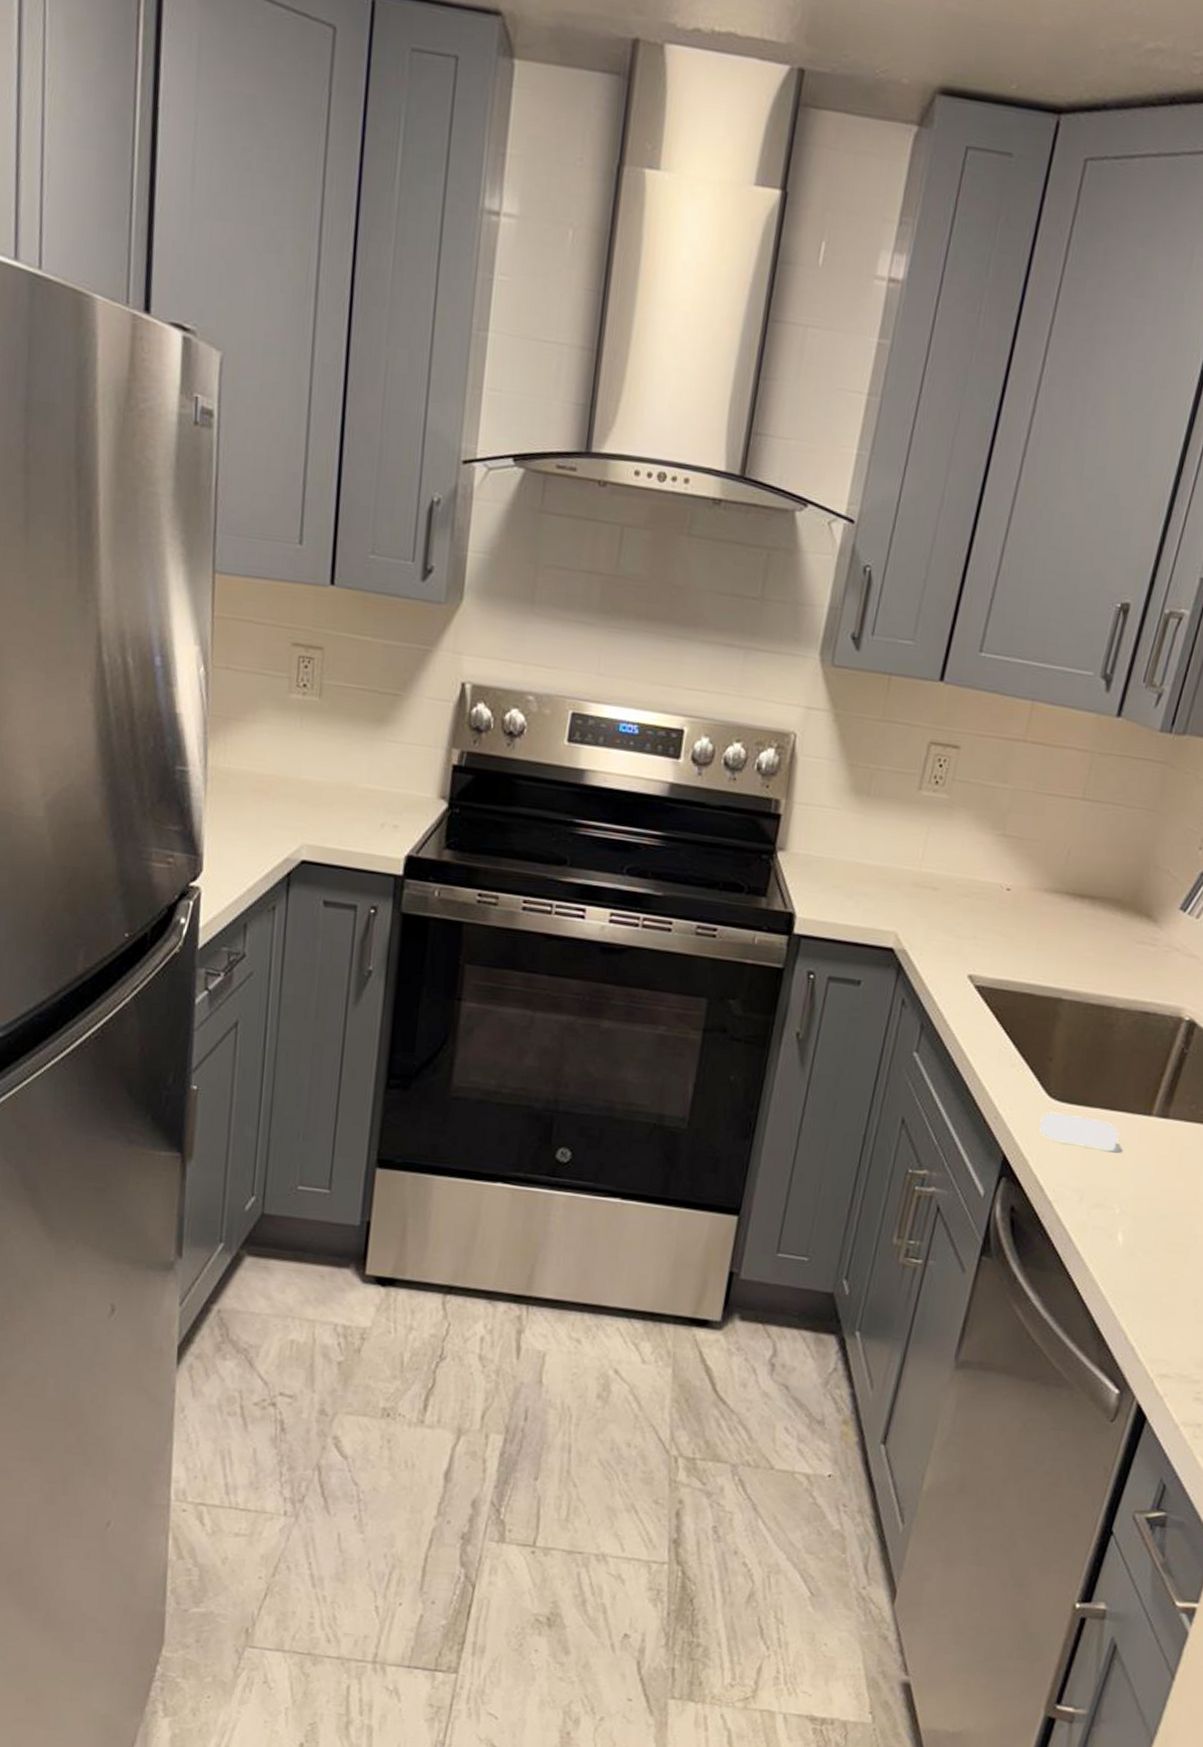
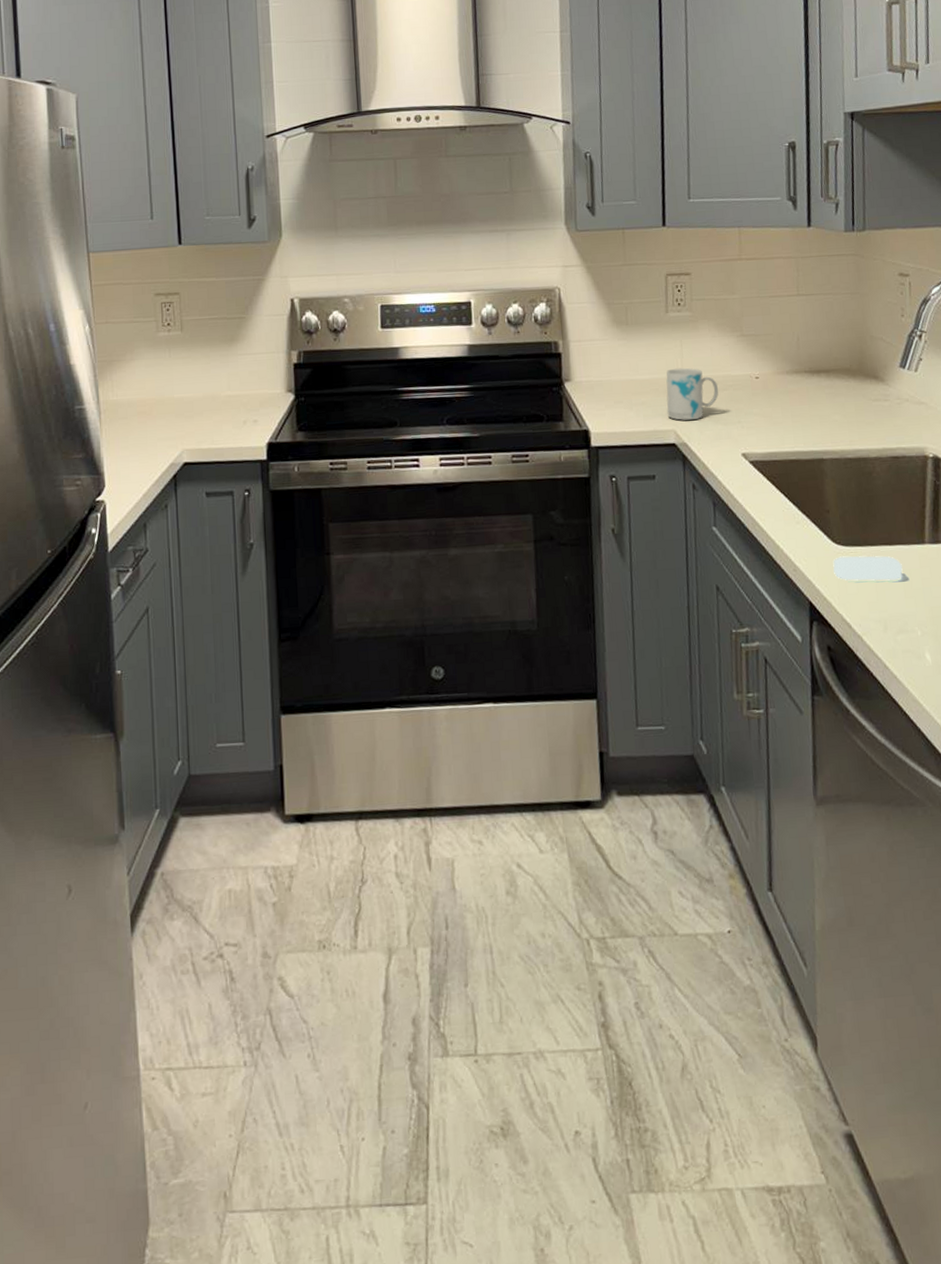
mug: none [891,859,960,926] -> present [666,367,719,421]

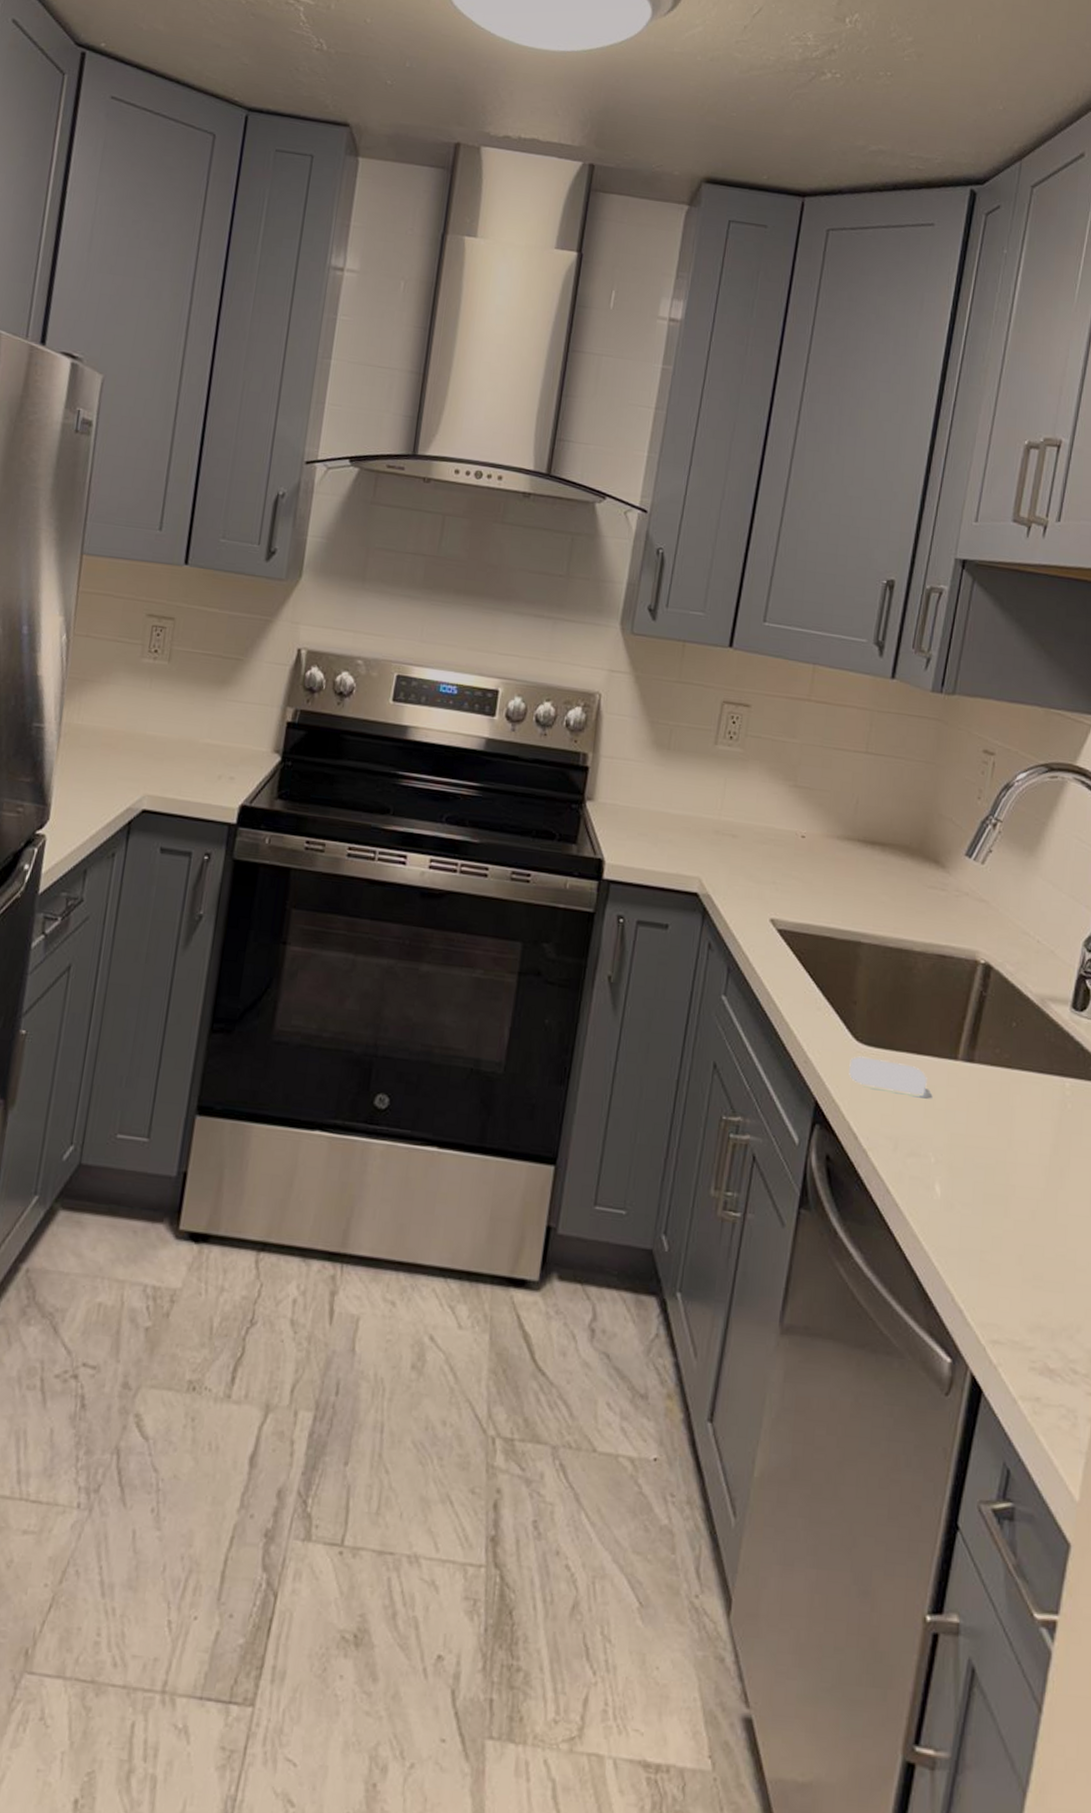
mug: present [666,367,719,421] -> none [694,808,757,871]

